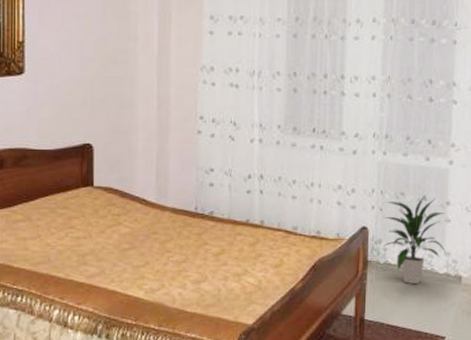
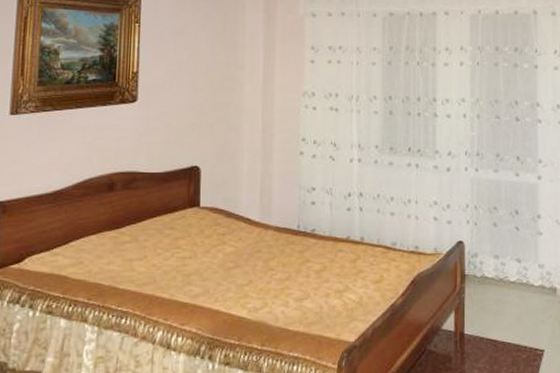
indoor plant: present [383,196,446,285] -> none [478,210,540,298]

